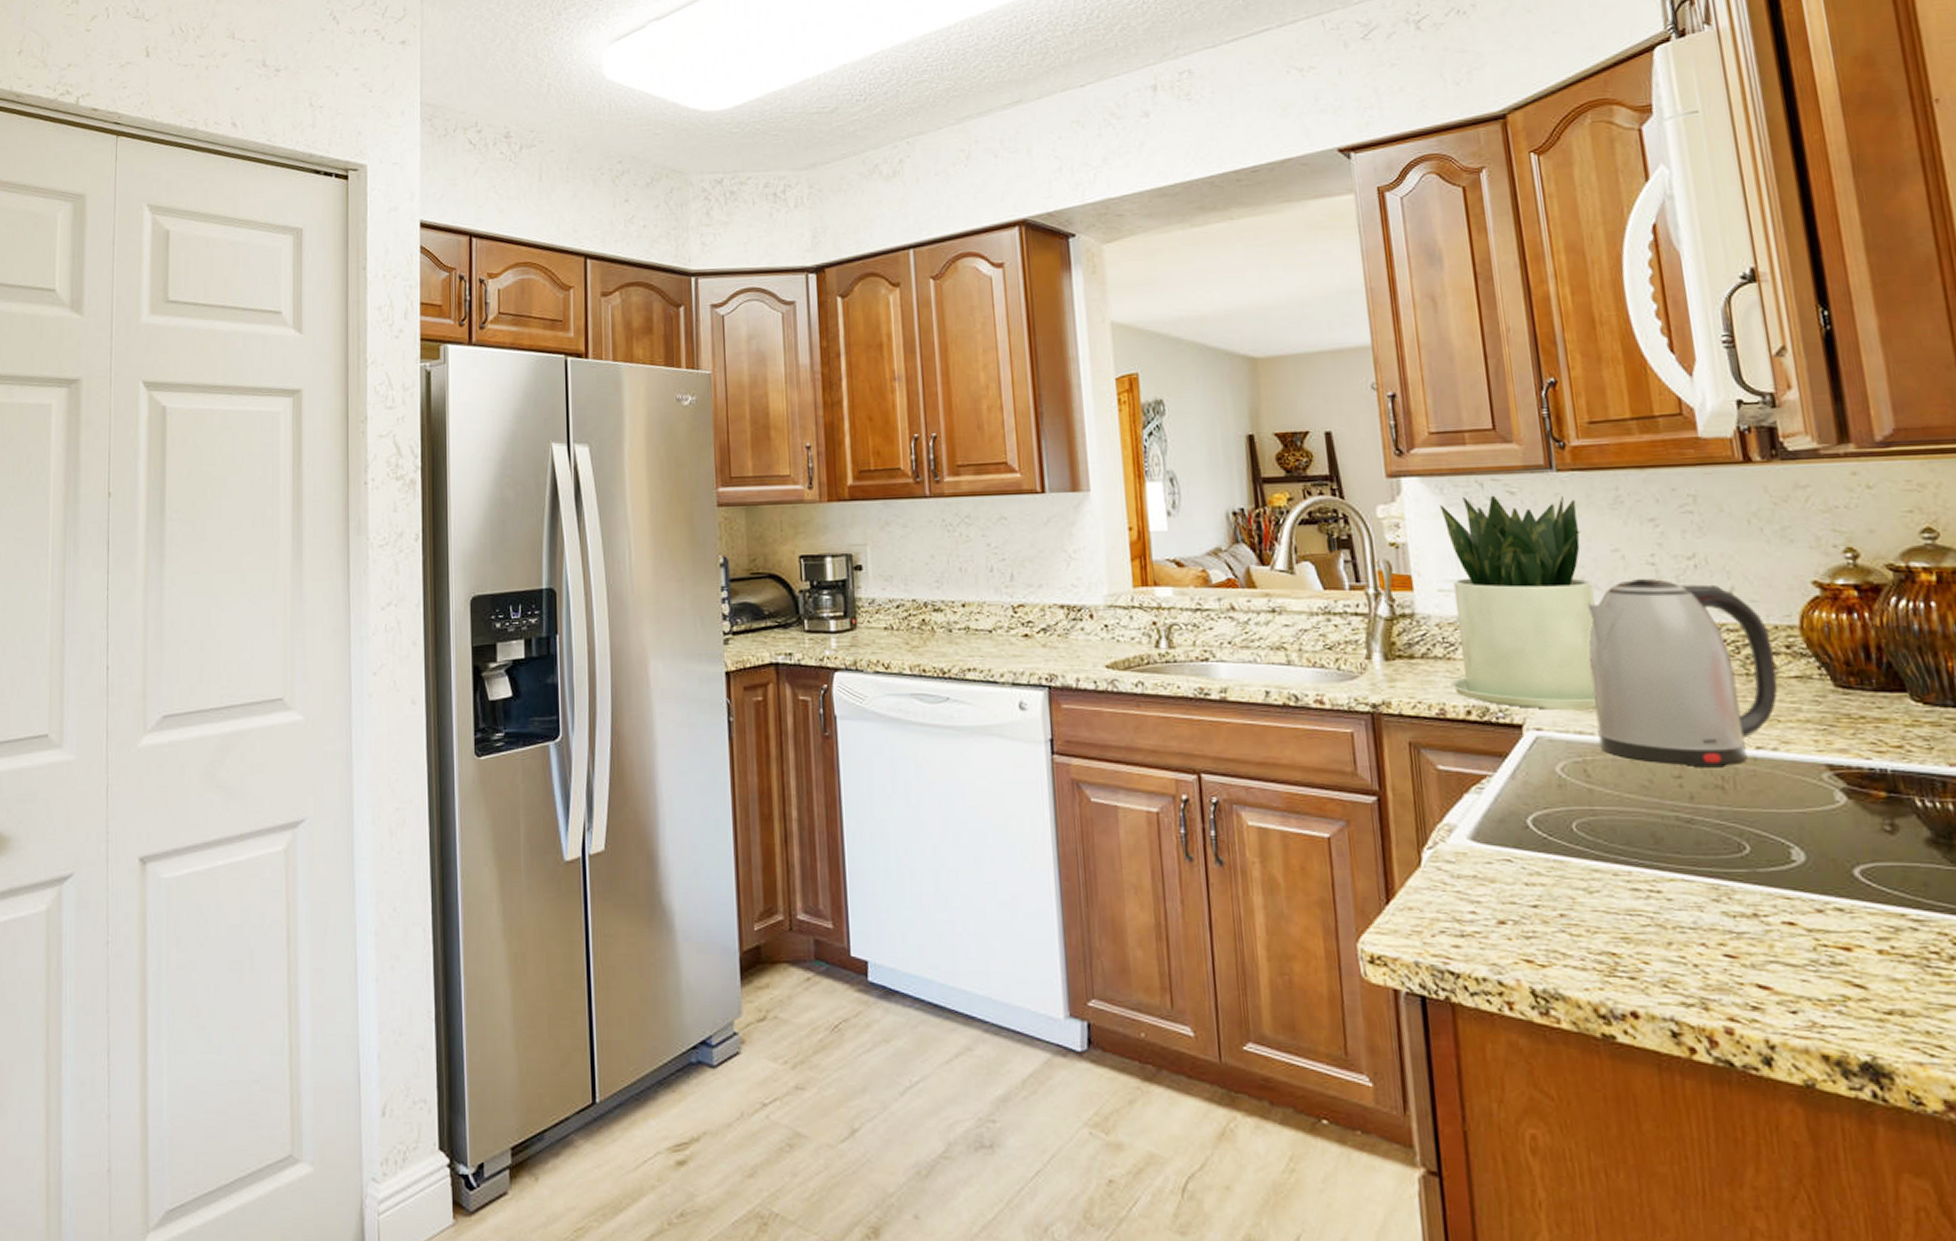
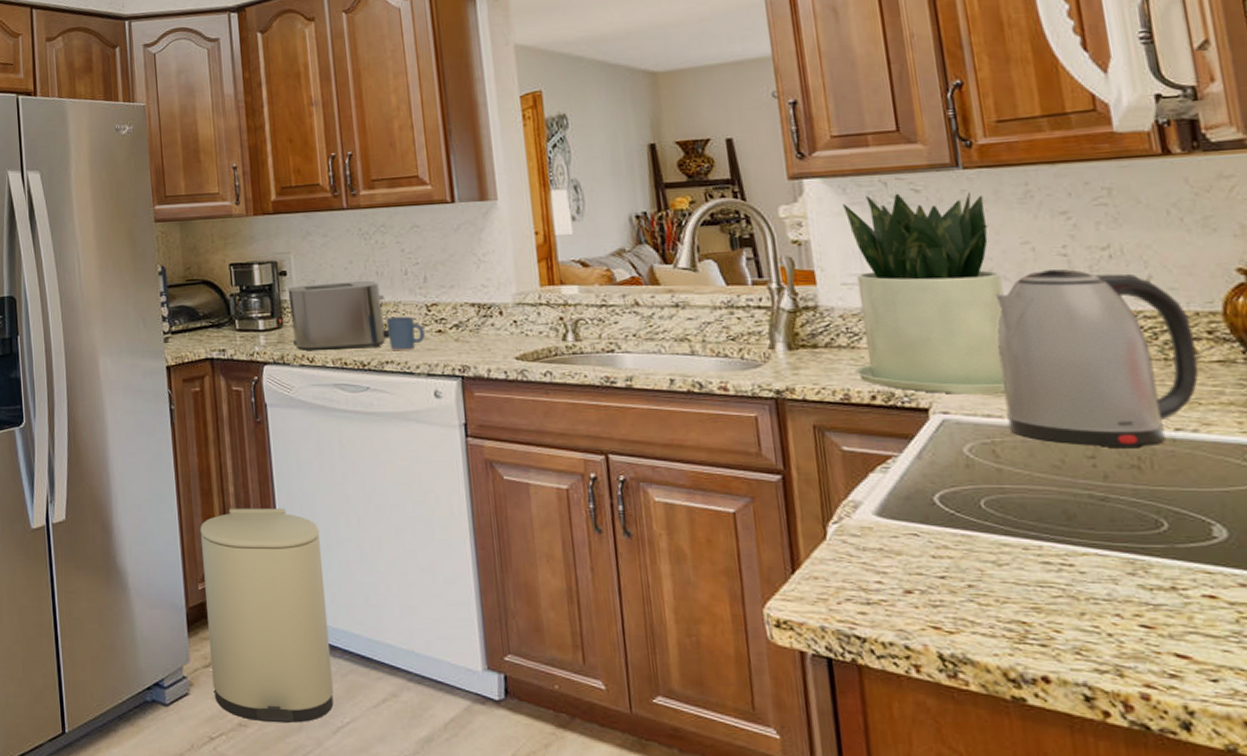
pedal bin: none [757,836,903,1085] -> present [200,508,334,724]
toaster: none [863,577,973,657] -> present [288,280,390,352]
mug: none [969,618,1010,658] -> present [386,316,425,351]

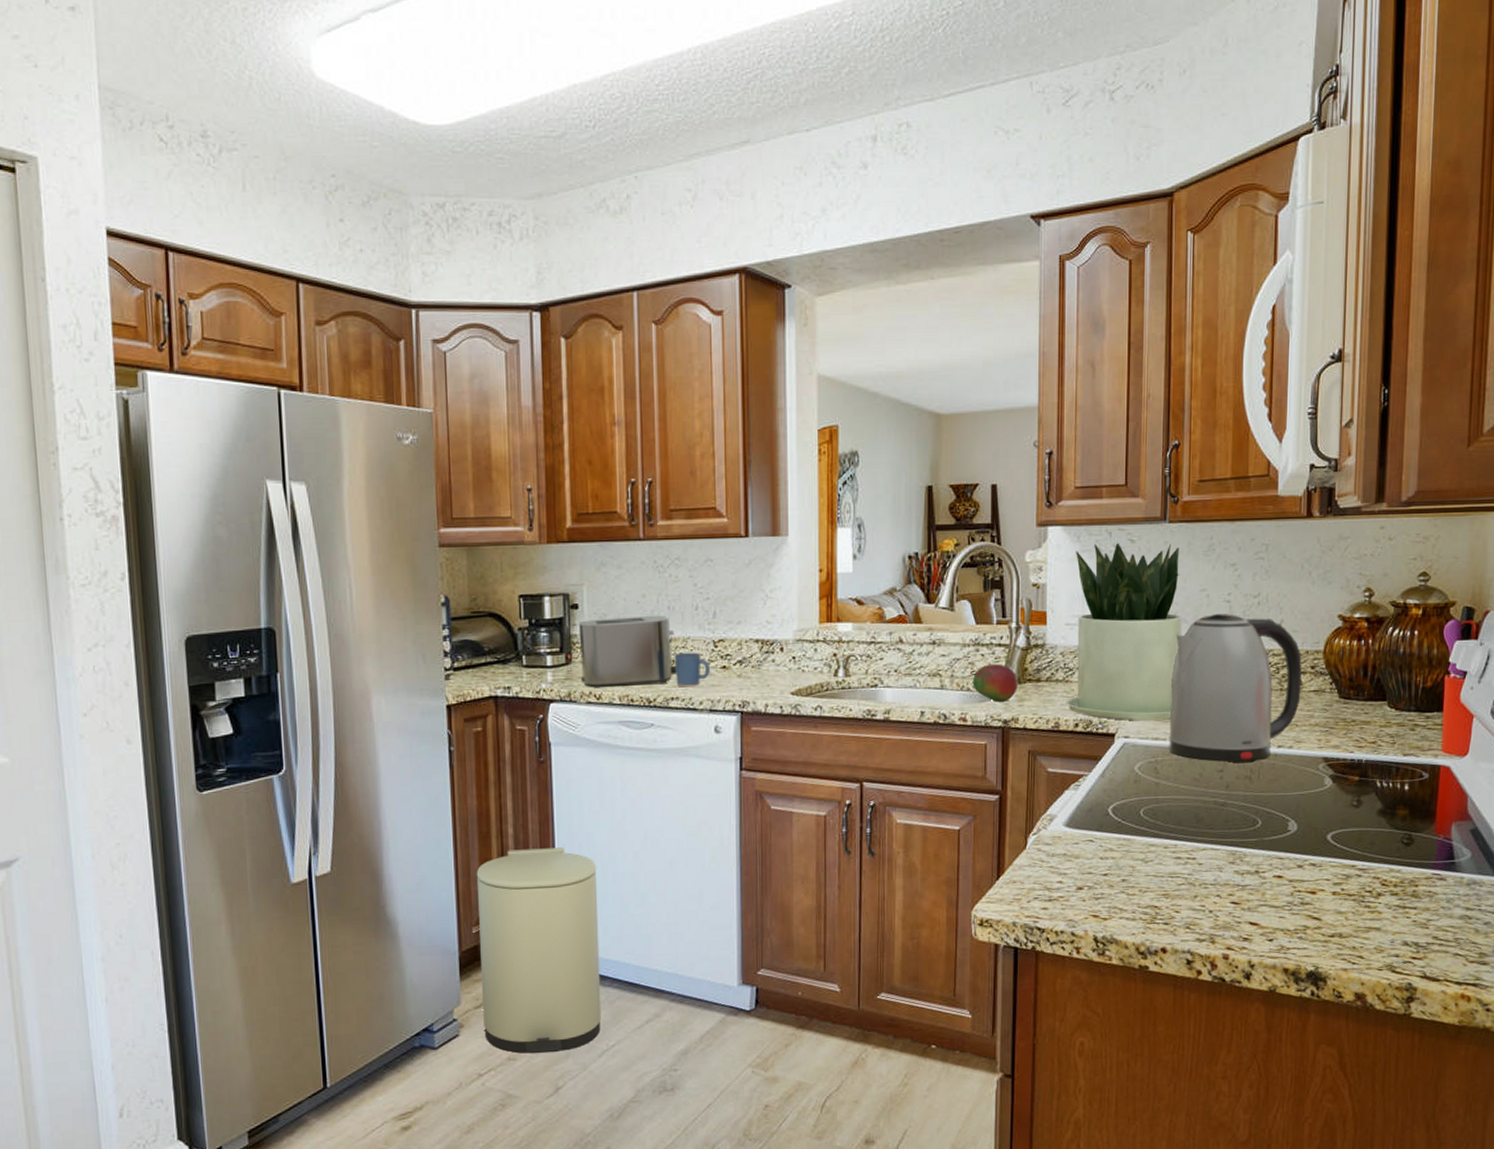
fruit: none [729,327,789,370] -> present [972,663,1017,702]

